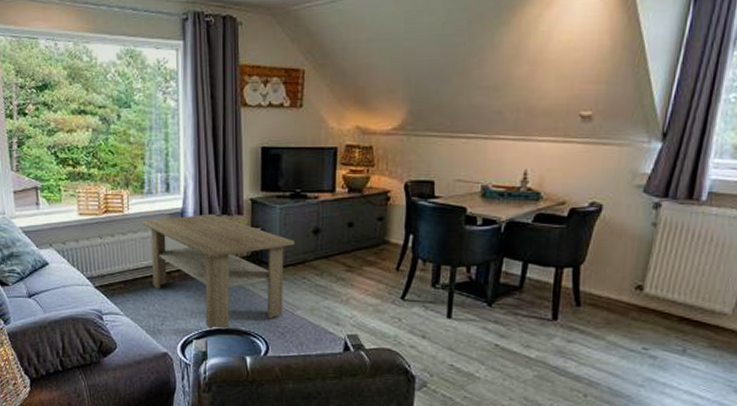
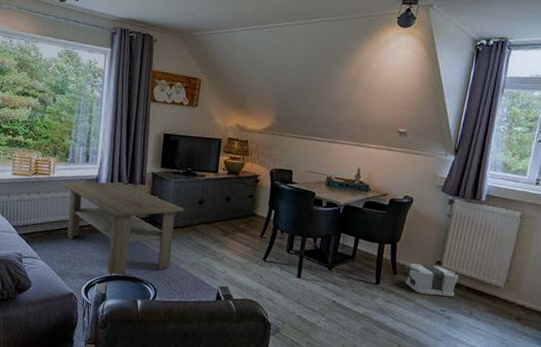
speaker: none [592,291,667,331] -> present [405,263,459,298]

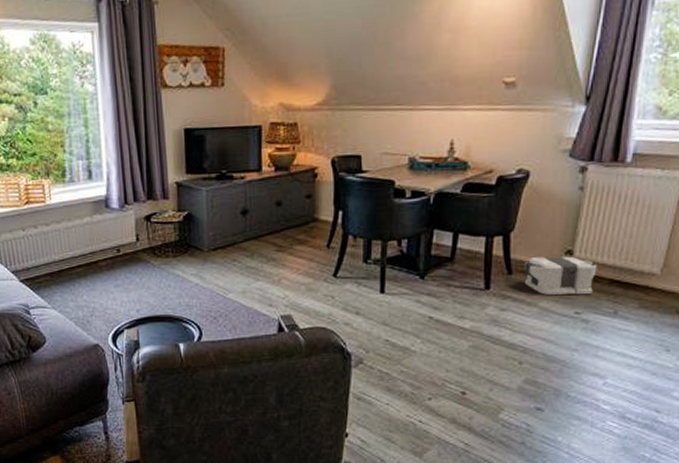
coffee table: present [63,181,184,277] -> none [65,199,224,319]

